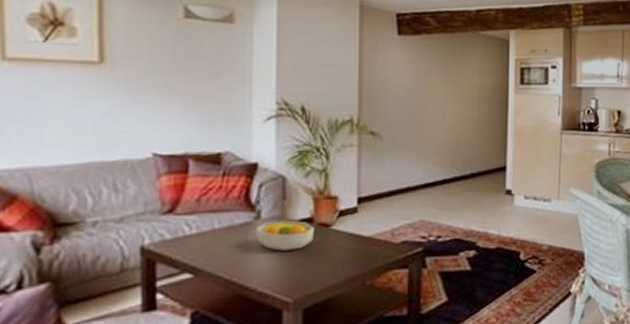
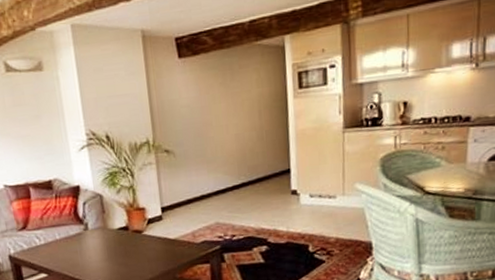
fruit bowl: present [255,220,315,251] -> none [85,229,131,254]

